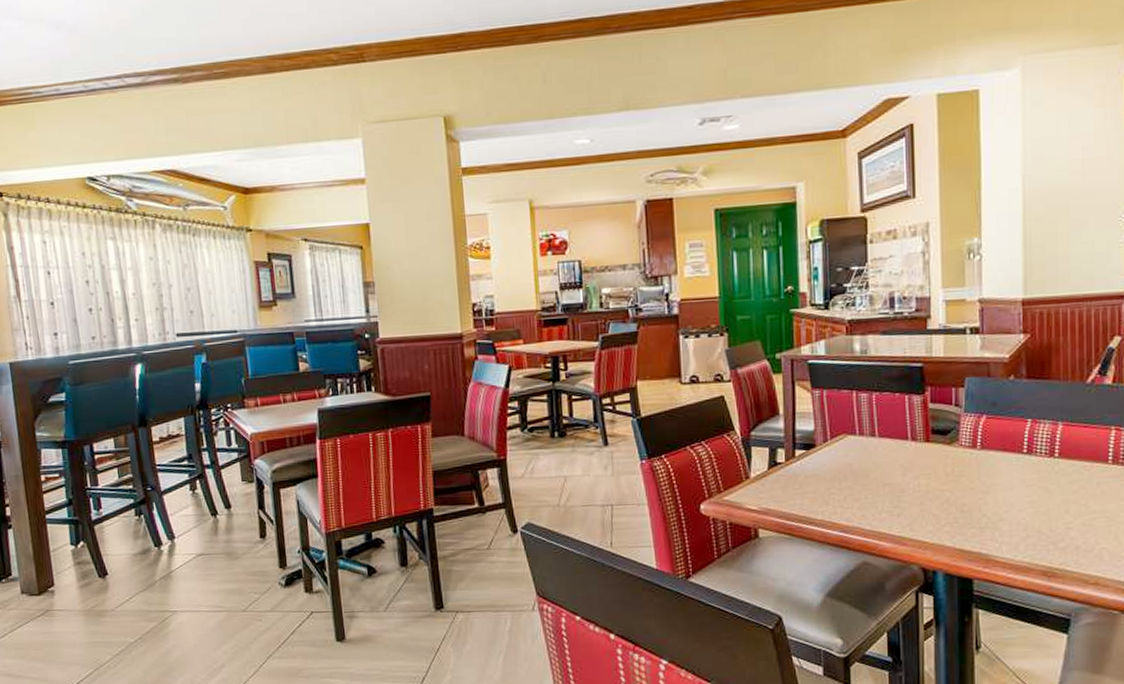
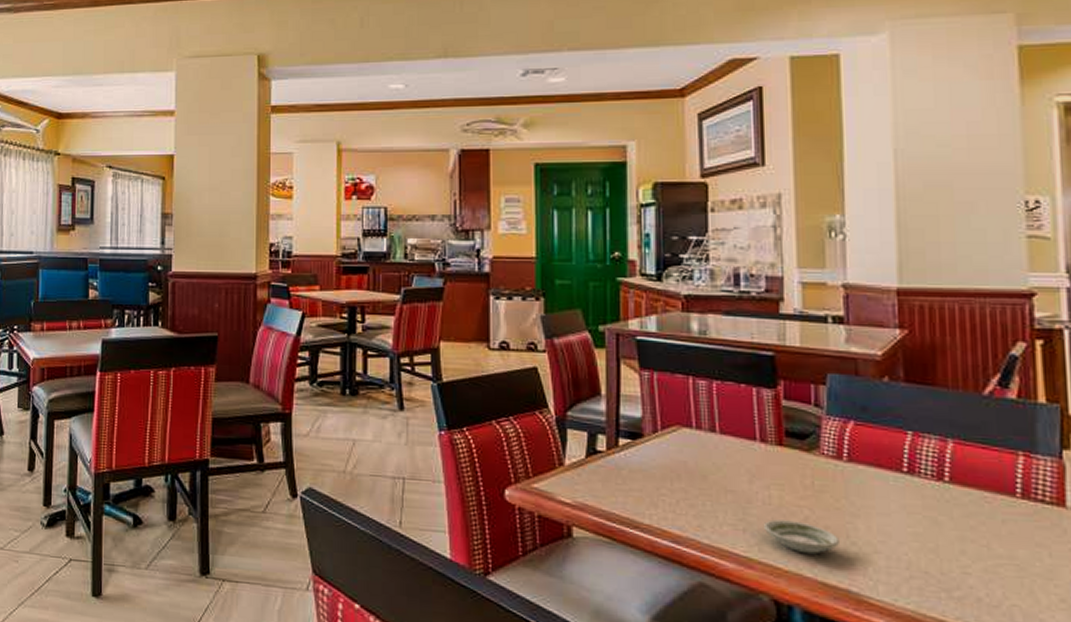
saucer: none [913,502,973,528] -> present [762,519,839,555]

